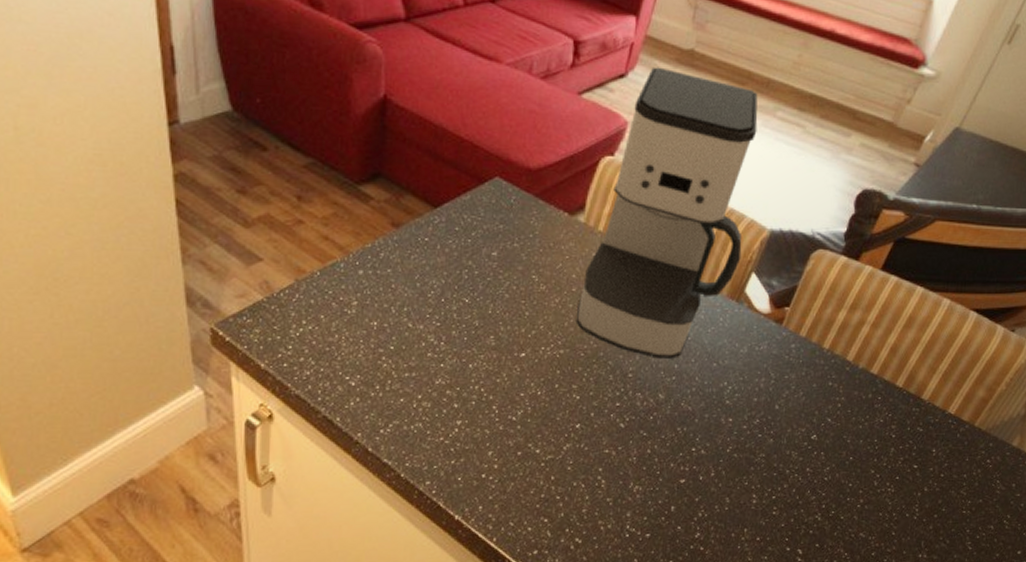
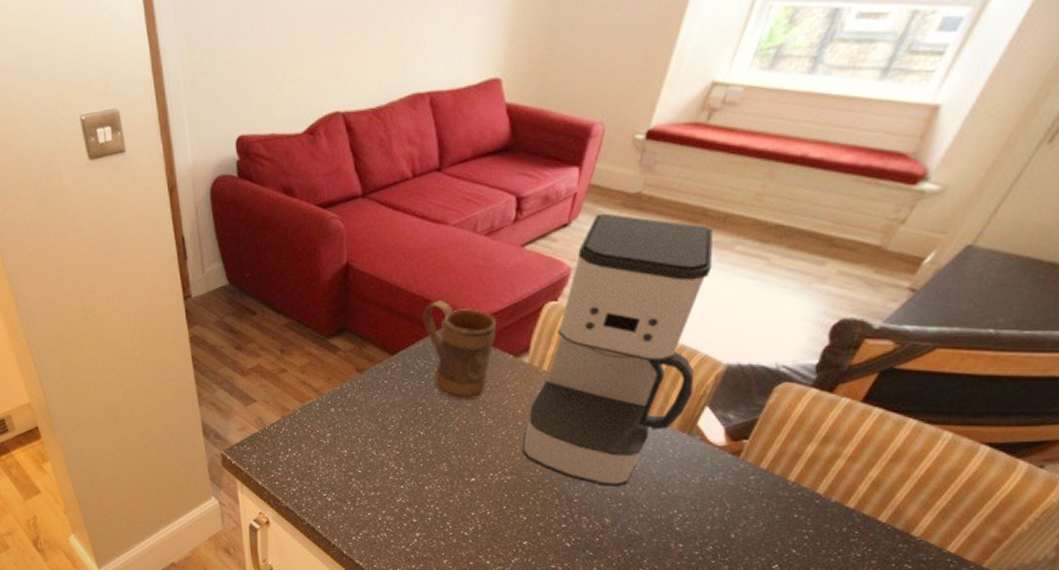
mug: none [470,147,551,263] -> present [422,301,497,401]

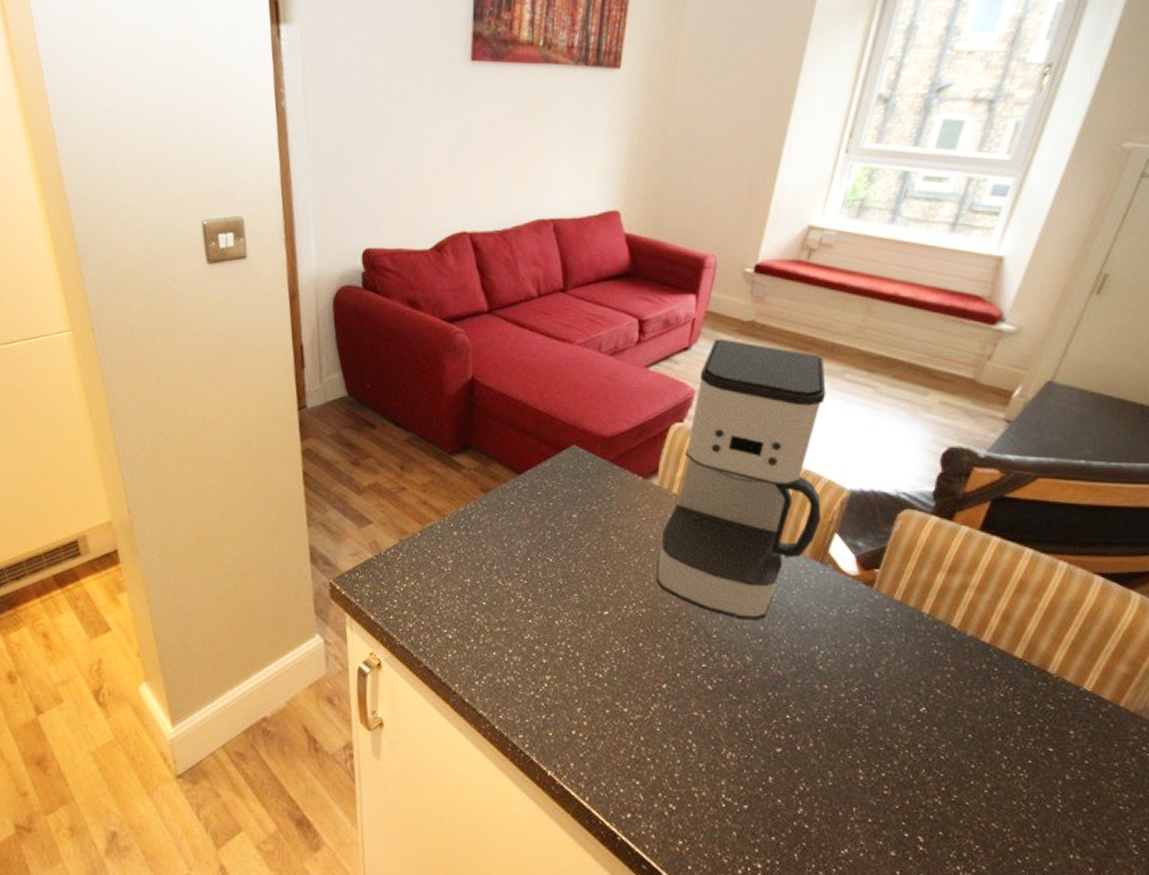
mug: present [422,301,497,401] -> none [549,419,625,525]

